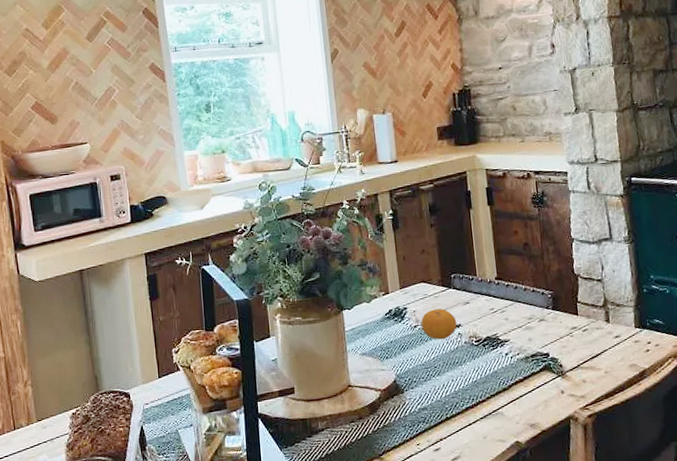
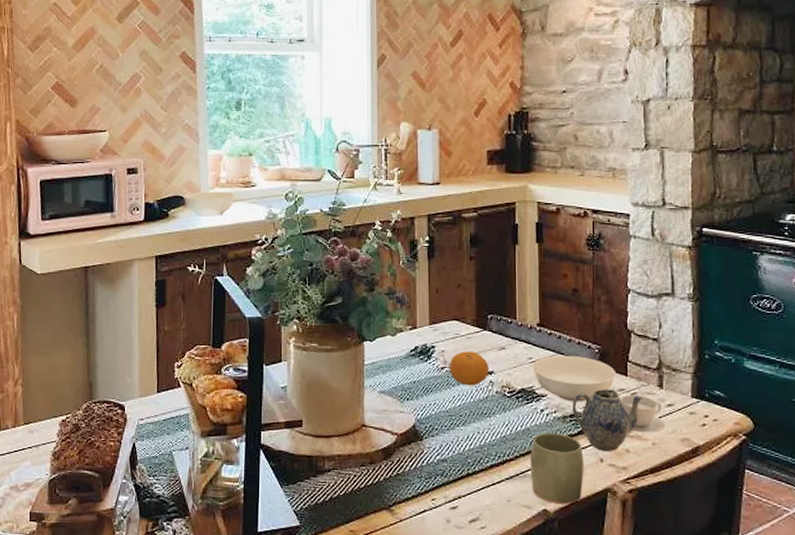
bowl: none [494,302,569,344] -> present [532,355,617,402]
mug: none [499,372,549,436] -> present [530,433,584,505]
teapot: none [532,328,594,384] -> present [572,389,643,452]
teacup: none [574,331,615,364] -> present [620,395,666,433]

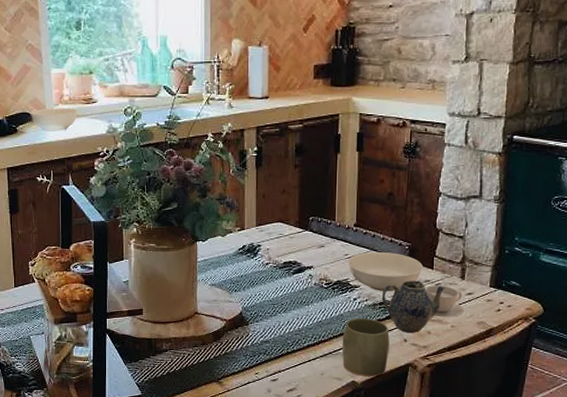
fruit: present [449,351,490,386] -> none [273,249,309,279]

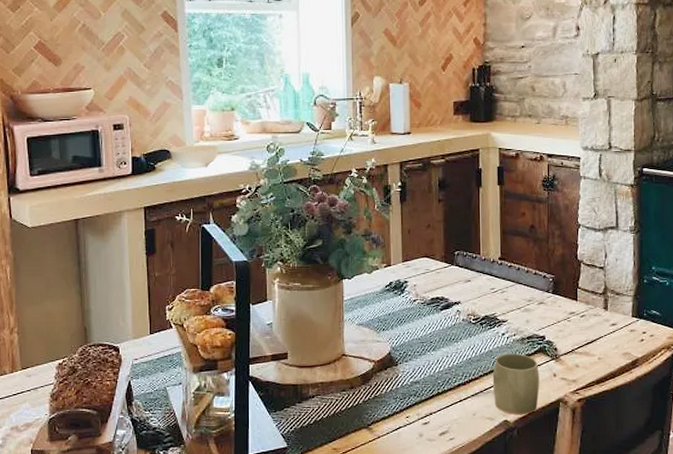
bowl: present [348,251,424,292] -> none [494,284,568,326]
teapot: present [381,281,446,334] -> none [529,313,591,368]
teacup: present [425,286,465,317] -> none [571,317,610,350]

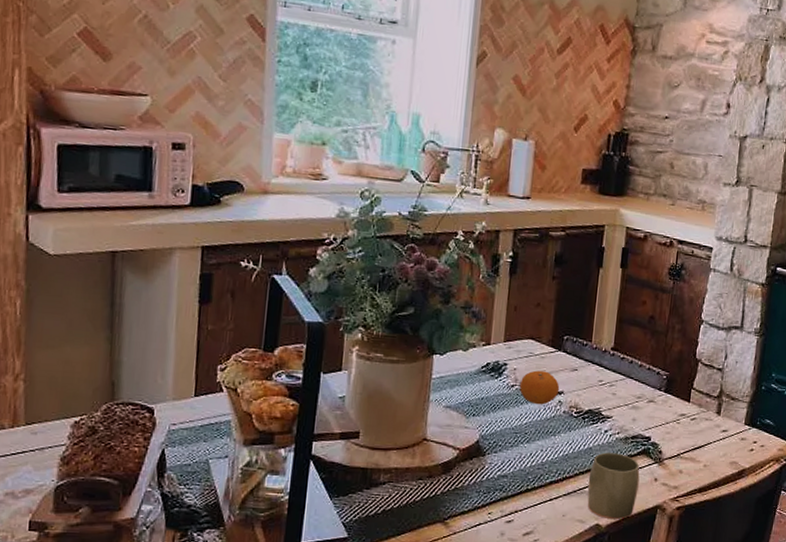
bowl: present [169,145,219,169] -> none [240,179,303,209]
fruit: none [420,284,457,315] -> present [519,370,560,405]

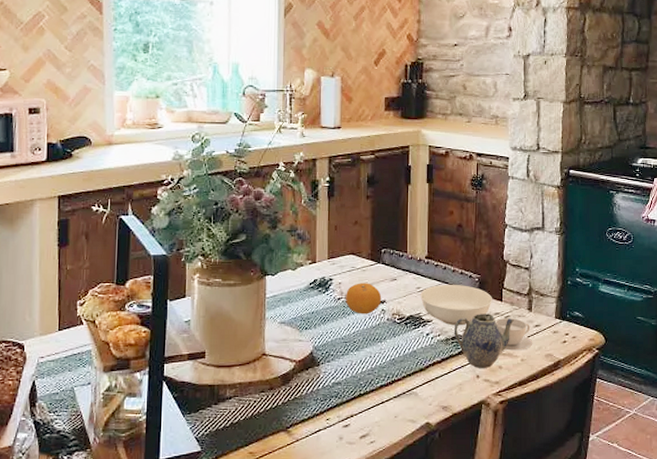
mug: present [587,452,640,520] -> none [415,354,463,418]
bowl: none [601,379,680,425] -> present [420,284,493,326]
teapot: none [634,413,702,472] -> present [454,314,515,369]
teacup: none [680,420,719,456] -> present [495,318,533,351]

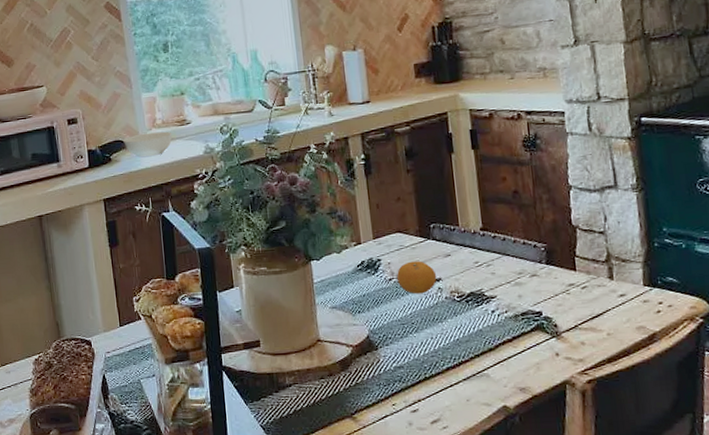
bowl: none [88,132,142,157] -> present [123,131,172,158]
bowl: present [420,284,493,326] -> none [479,256,565,301]
teapot: present [454,314,515,369] -> none [522,285,594,346]
teacup: present [495,318,533,351] -> none [571,288,620,325]

